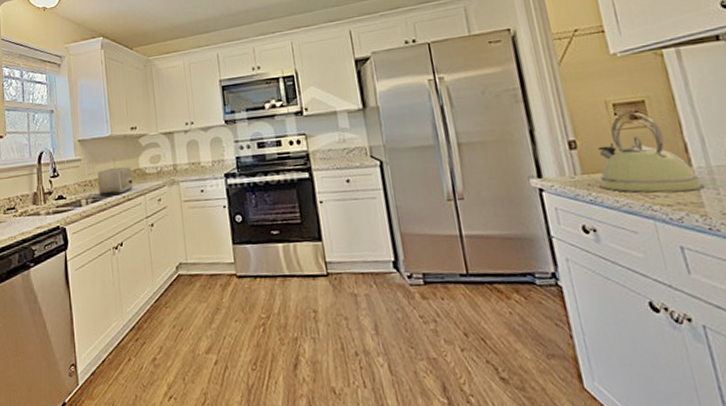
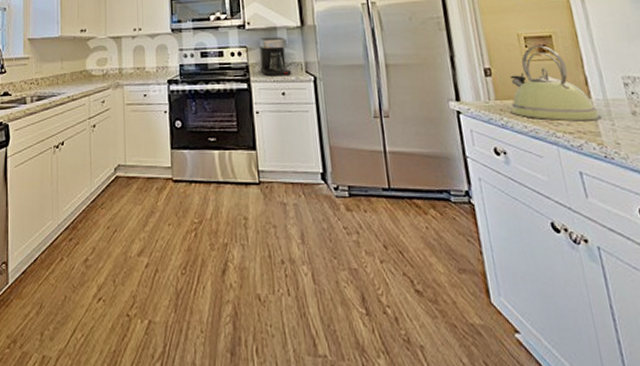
toaster: present [97,167,133,197] -> none [44,68,79,96]
coffee maker: none [318,121,356,163] -> present [259,37,292,76]

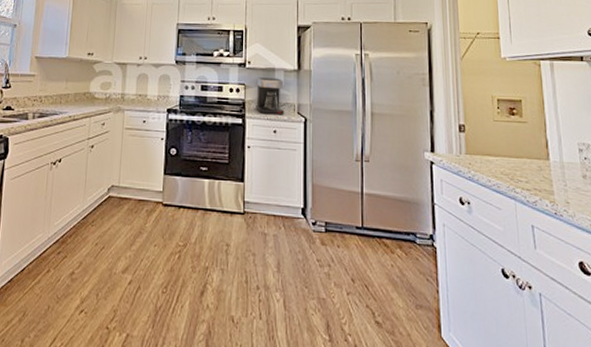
kettle: present [510,45,601,122] -> none [478,108,556,181]

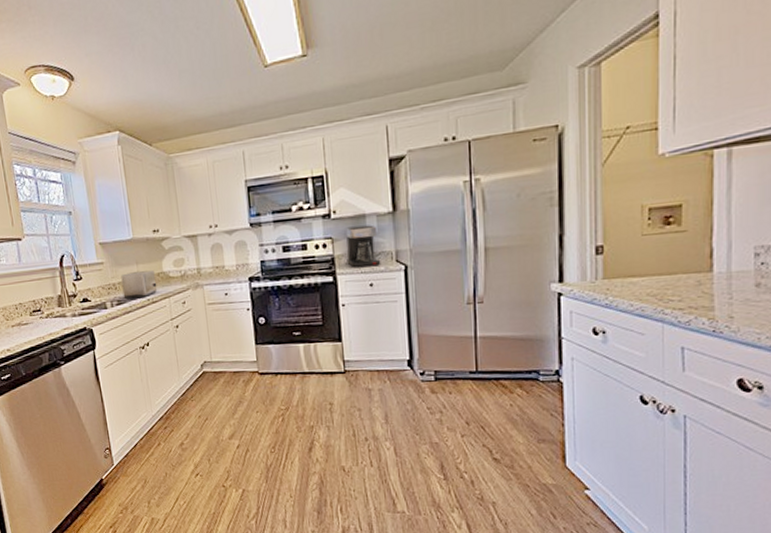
toaster: none [47,88,82,114] -> present [121,270,157,300]

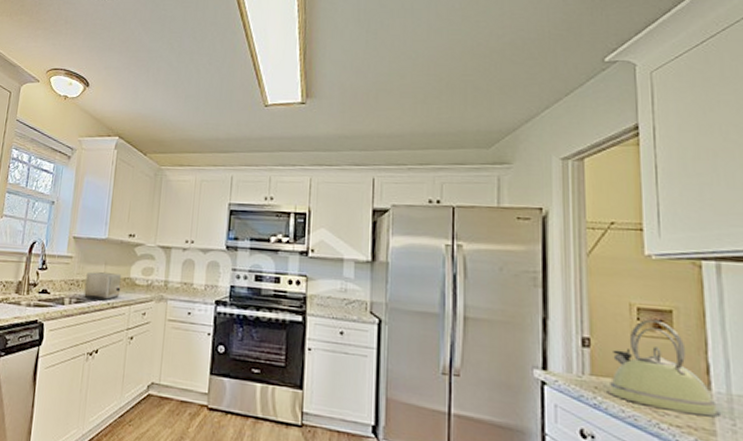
coffee maker: present [346,225,381,267] -> none [319,268,355,314]
kettle: none [618,216,719,298] -> present [607,319,720,418]

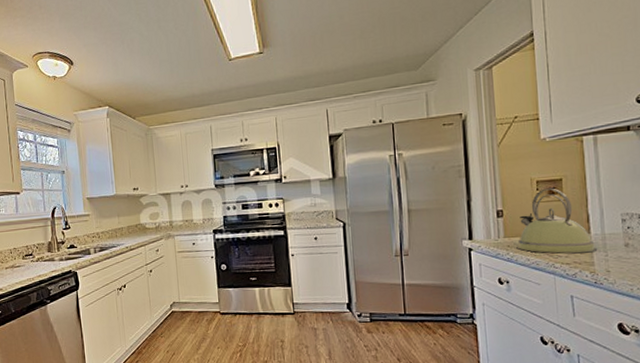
toaster: present [84,271,122,301] -> none [104,222,135,247]

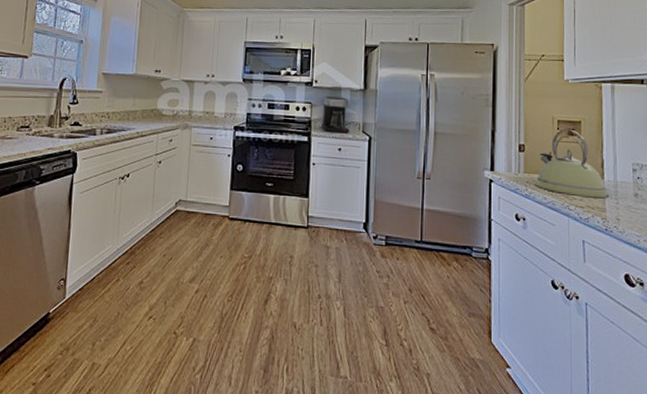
coffee maker: none [294,188,324,224] -> present [321,96,350,134]

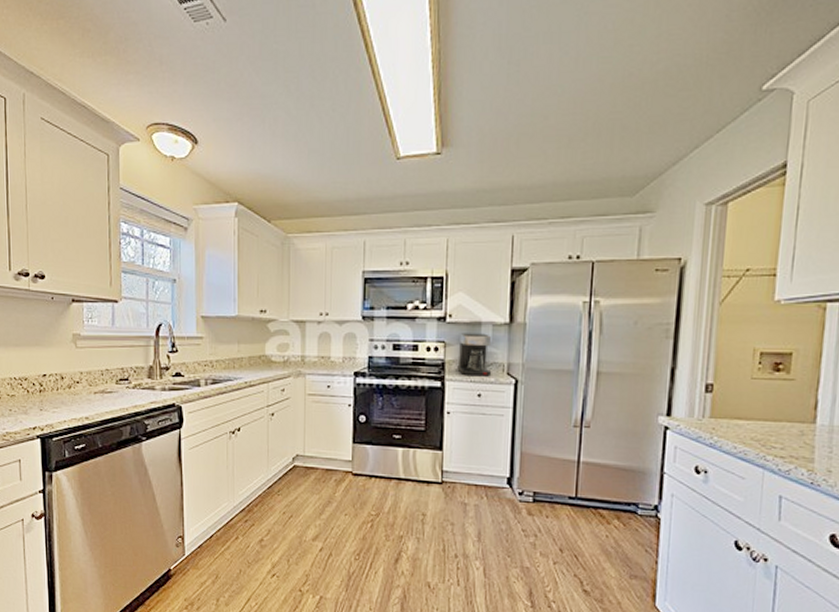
kettle: present [535,128,609,199] -> none [723,362,820,447]

